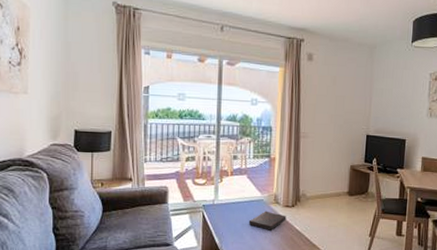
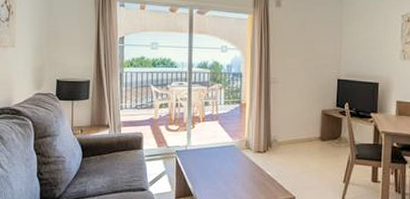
book: present [248,211,286,231] -> none [221,156,258,176]

